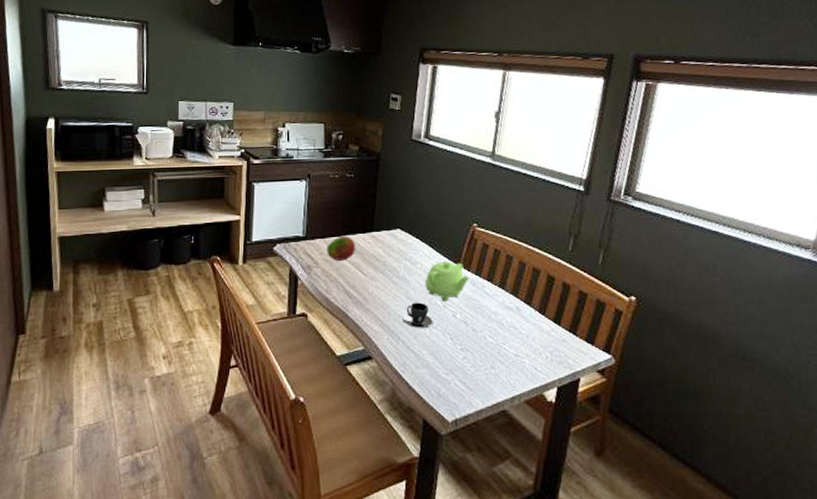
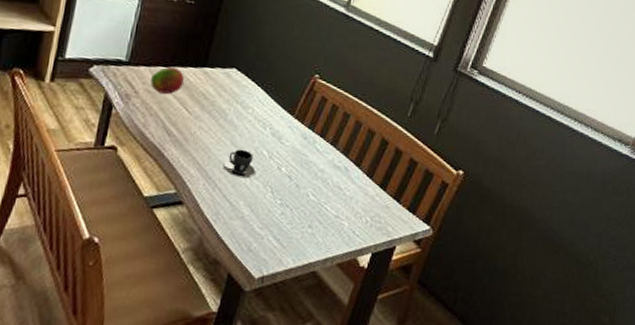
teapot: present [425,261,469,302] -> none [253,109,302,153]

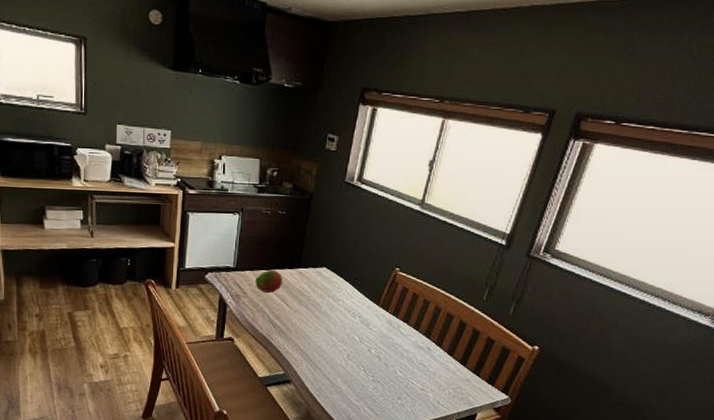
teacup: present [223,149,256,179] -> none [321,336,349,360]

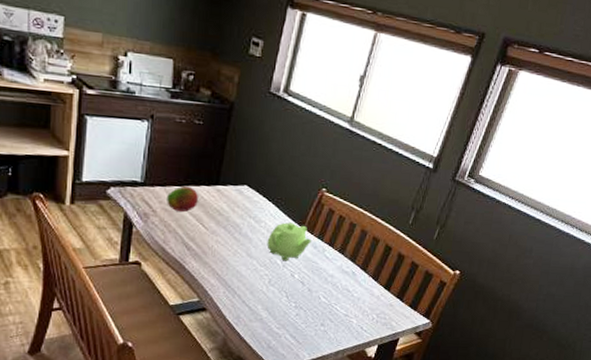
teapot: none [345,301,387,337] -> present [267,222,312,261]

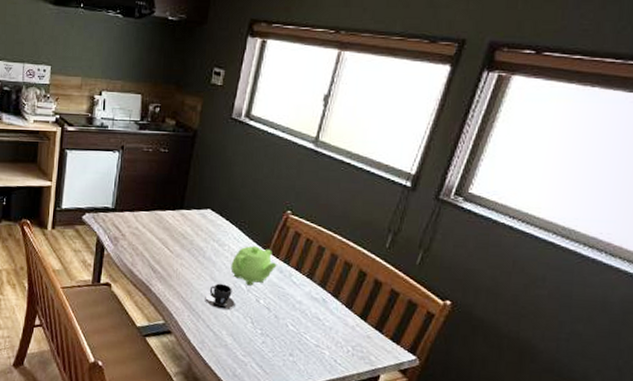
fruit: present [167,186,199,213] -> none [135,211,165,236]
teacup: none [241,259,271,286] -> present [205,283,235,310]

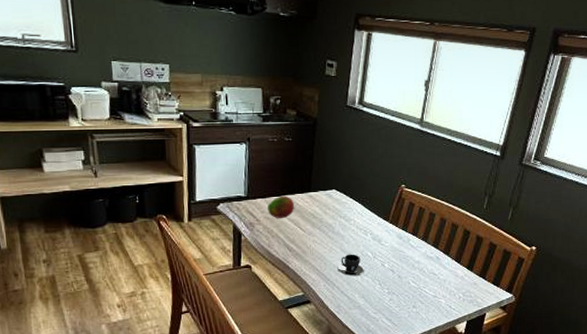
fruit: none [135,211,165,236] -> present [268,195,295,219]
teapot: present [231,246,277,286] -> none [357,218,397,253]

